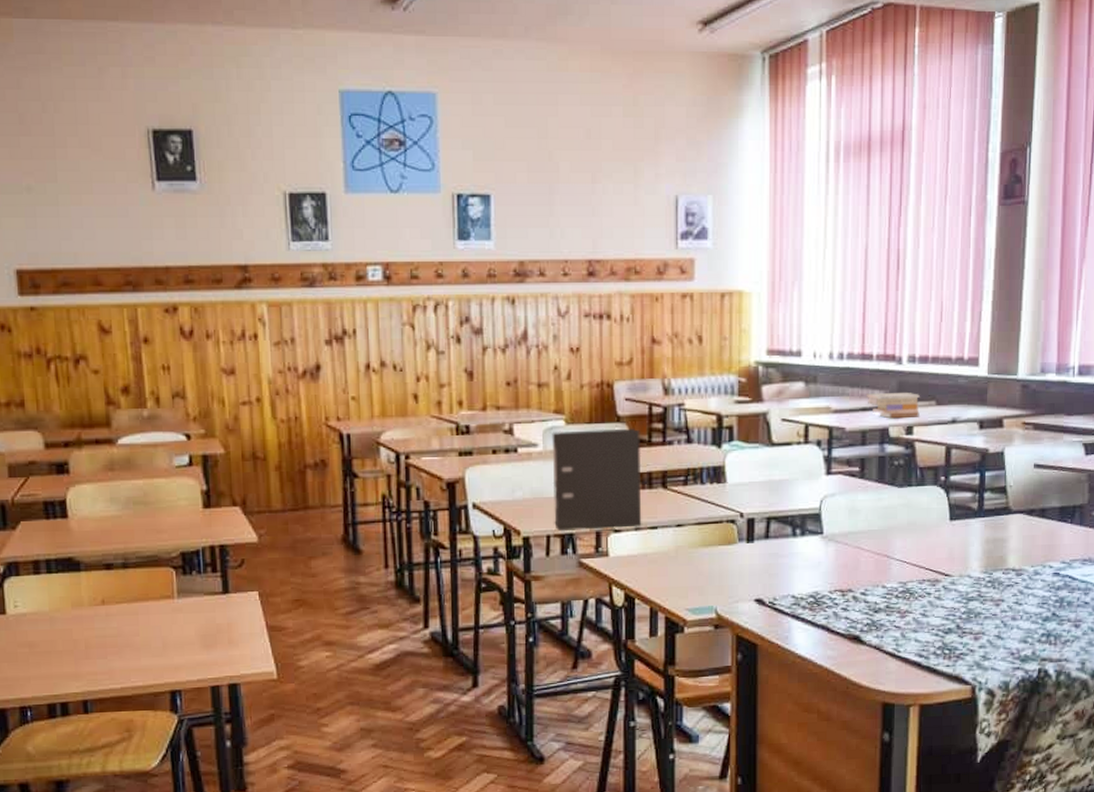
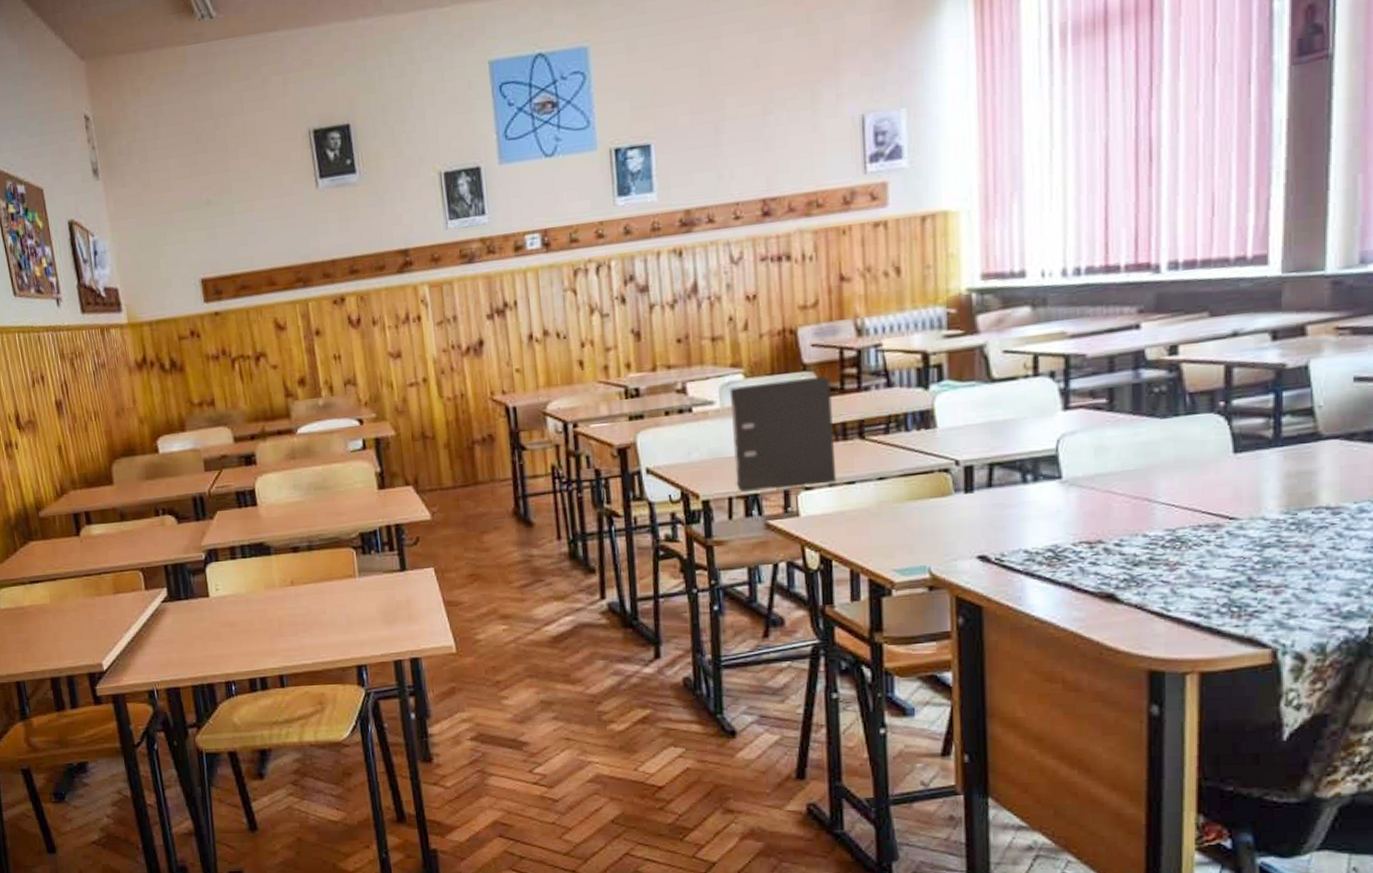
books: present [865,393,920,419] -> none [1112,305,1187,339]

